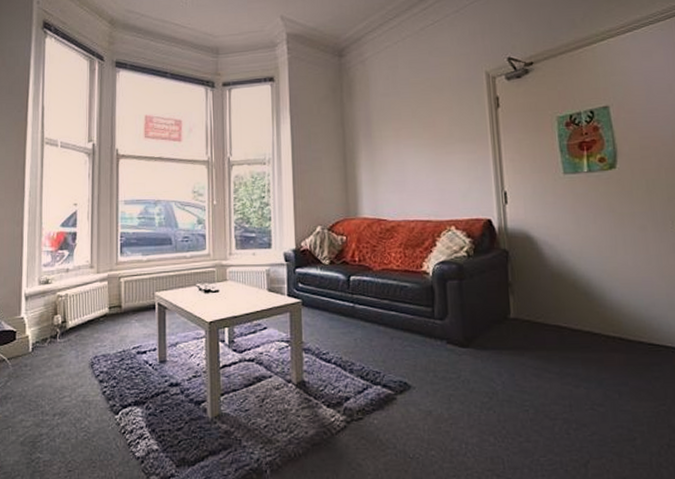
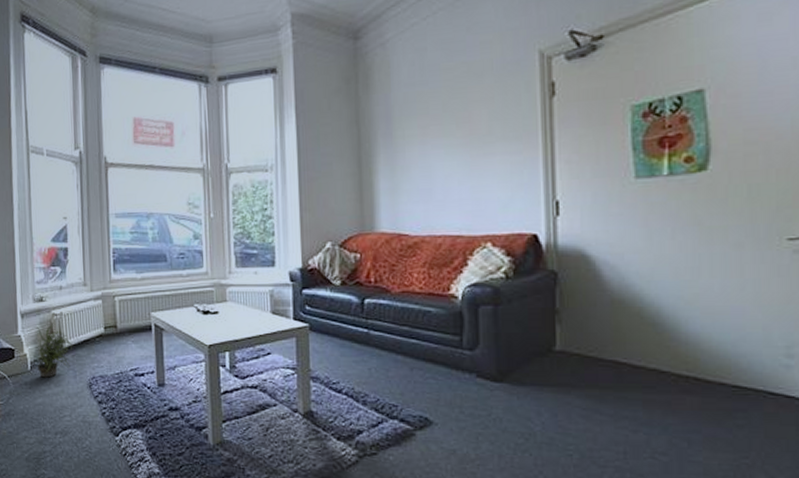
potted plant: none [35,306,75,359] -> present [32,325,72,378]

